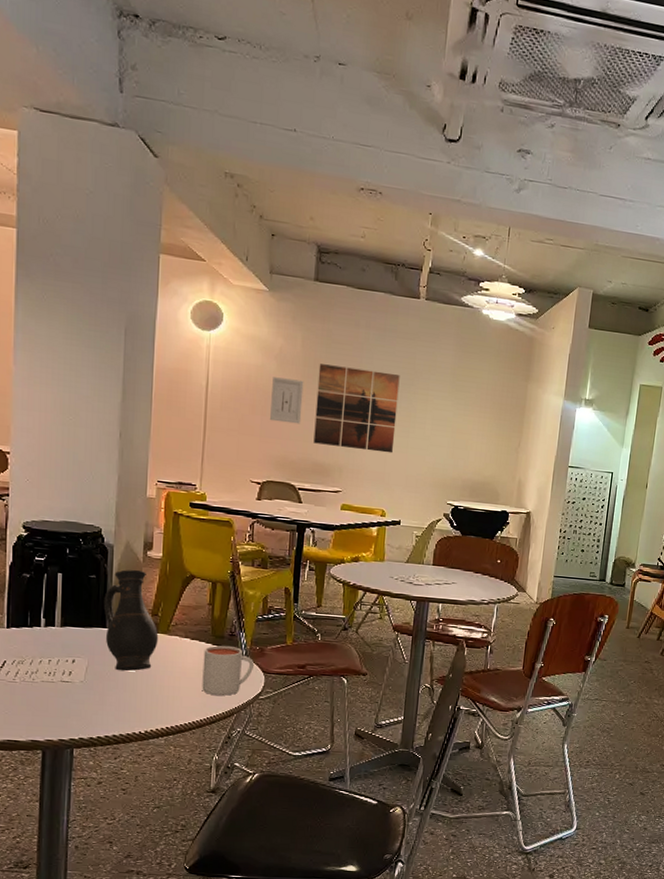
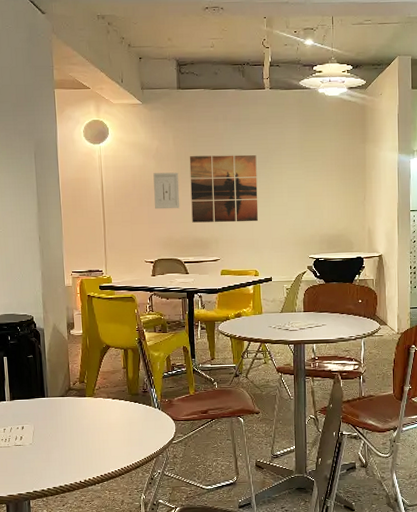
jug: present [103,569,159,672] -> none [40,346,87,432]
mug: present [202,645,255,696] -> none [124,401,166,444]

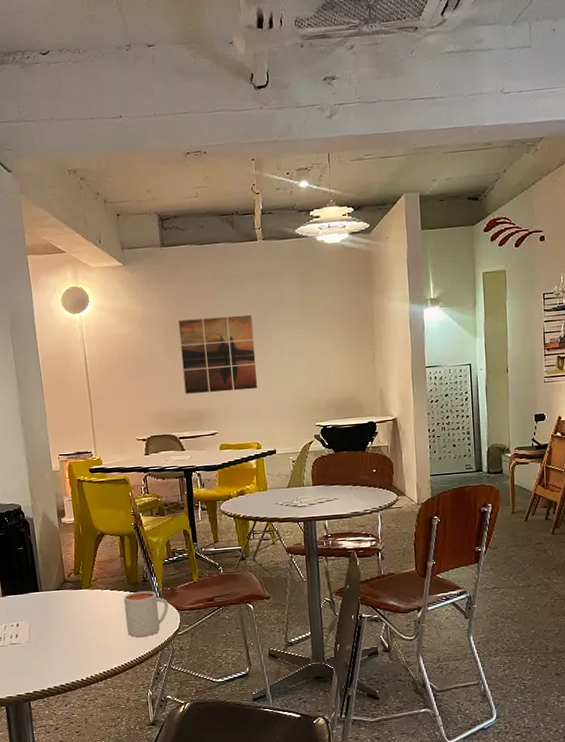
mug: none [124,401,166,444] -> present [123,591,169,637]
wall art: present [153,172,180,210] -> none [140,339,172,382]

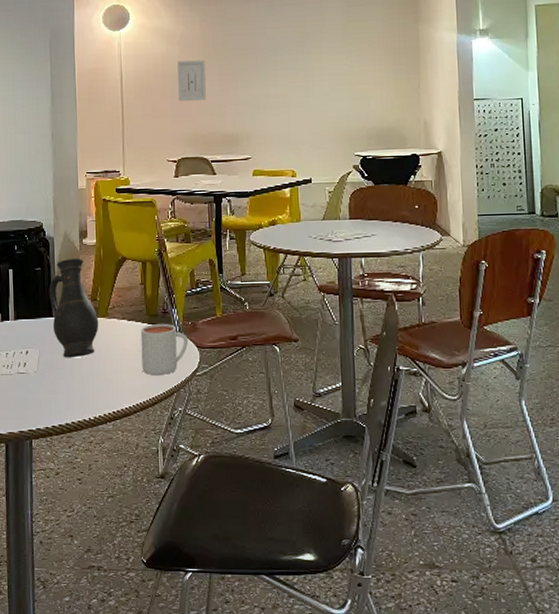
jug: none [32,536,84,628] -> present [49,258,99,358]
wall art: none [140,339,172,382] -> present [177,60,207,102]
wall art: present [178,315,258,394] -> none [217,38,296,116]

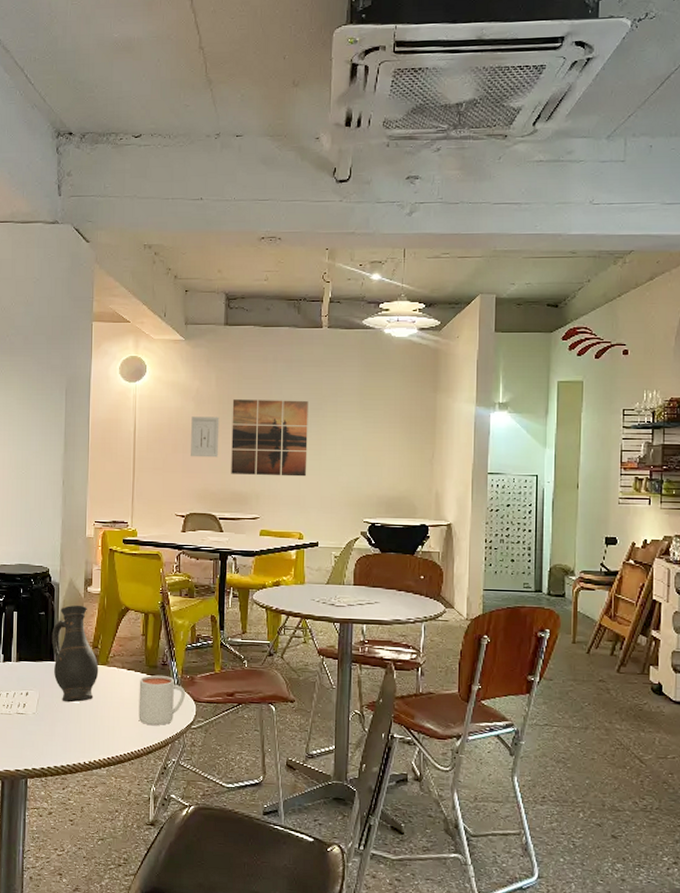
wall art: none [217,38,296,116] -> present [231,399,308,477]

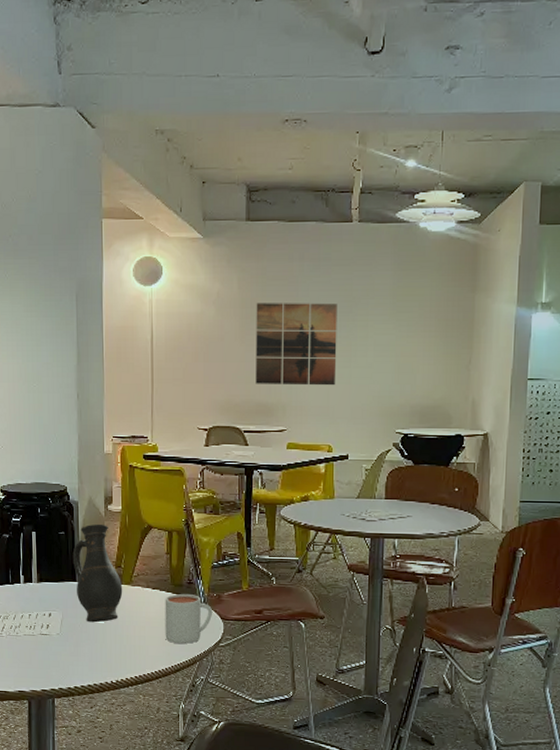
wall art: present [191,416,220,458] -> none [212,322,243,367]

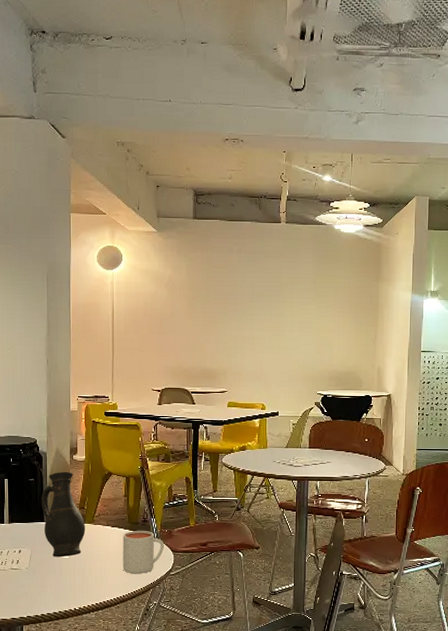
wall art: present [255,303,338,386] -> none [201,286,269,355]

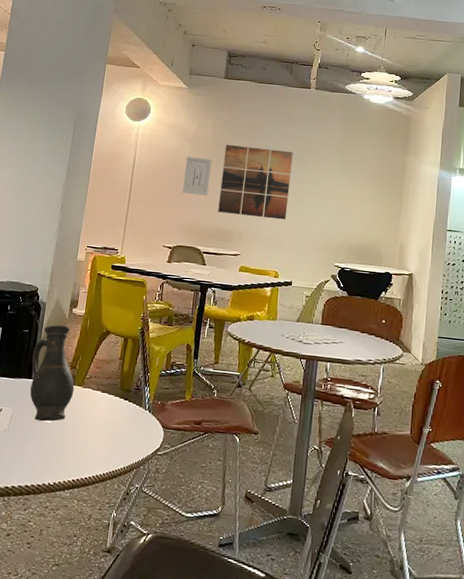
mug: present [123,531,165,573] -> none [107,399,156,450]
wall art: none [165,301,190,338] -> present [183,157,212,196]
wall art: none [201,286,269,355] -> present [218,145,293,220]

